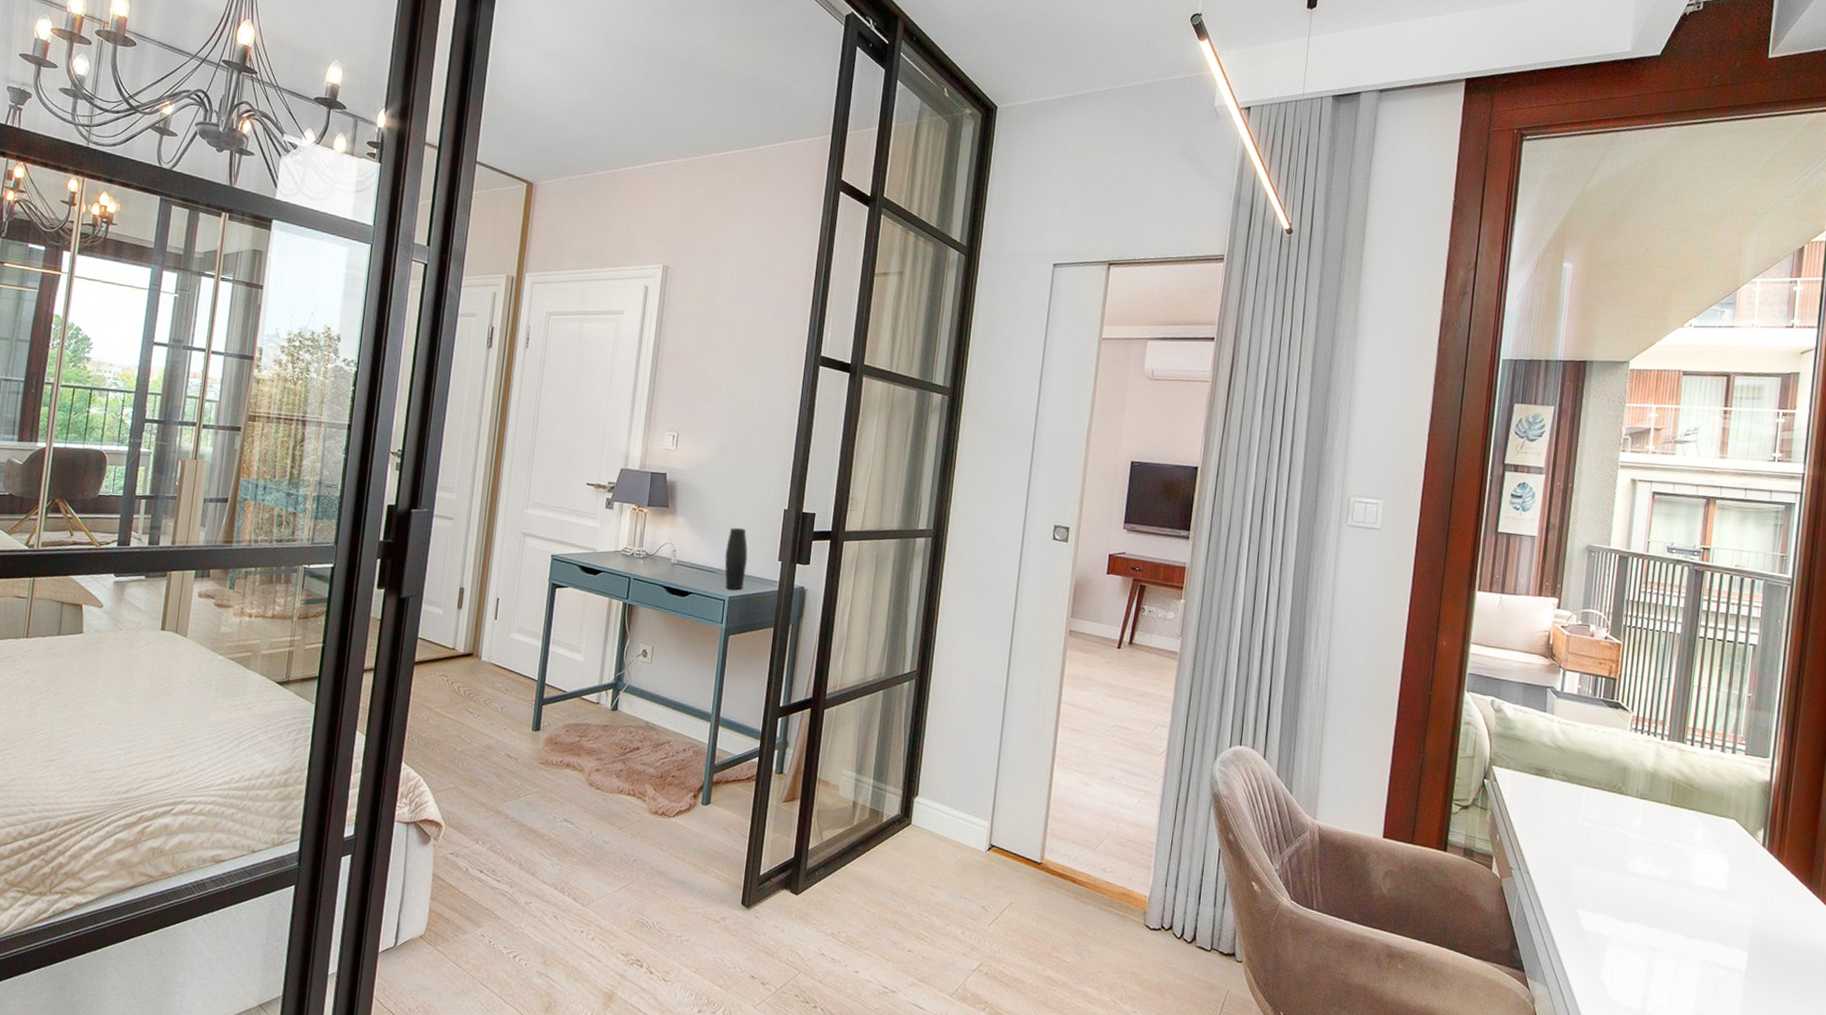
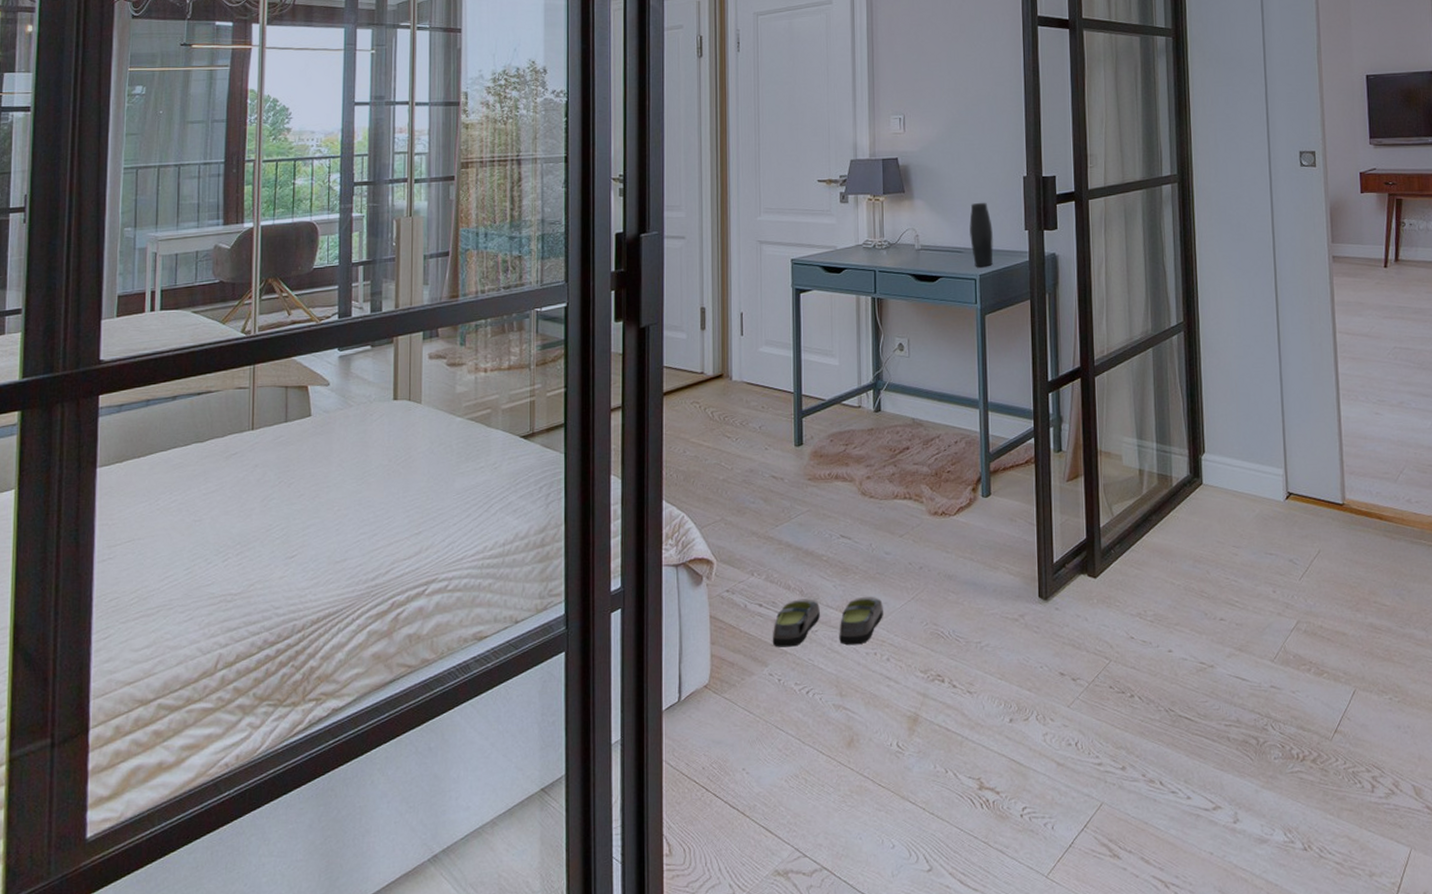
slippers: none [487,871,595,921] -> present [772,596,883,647]

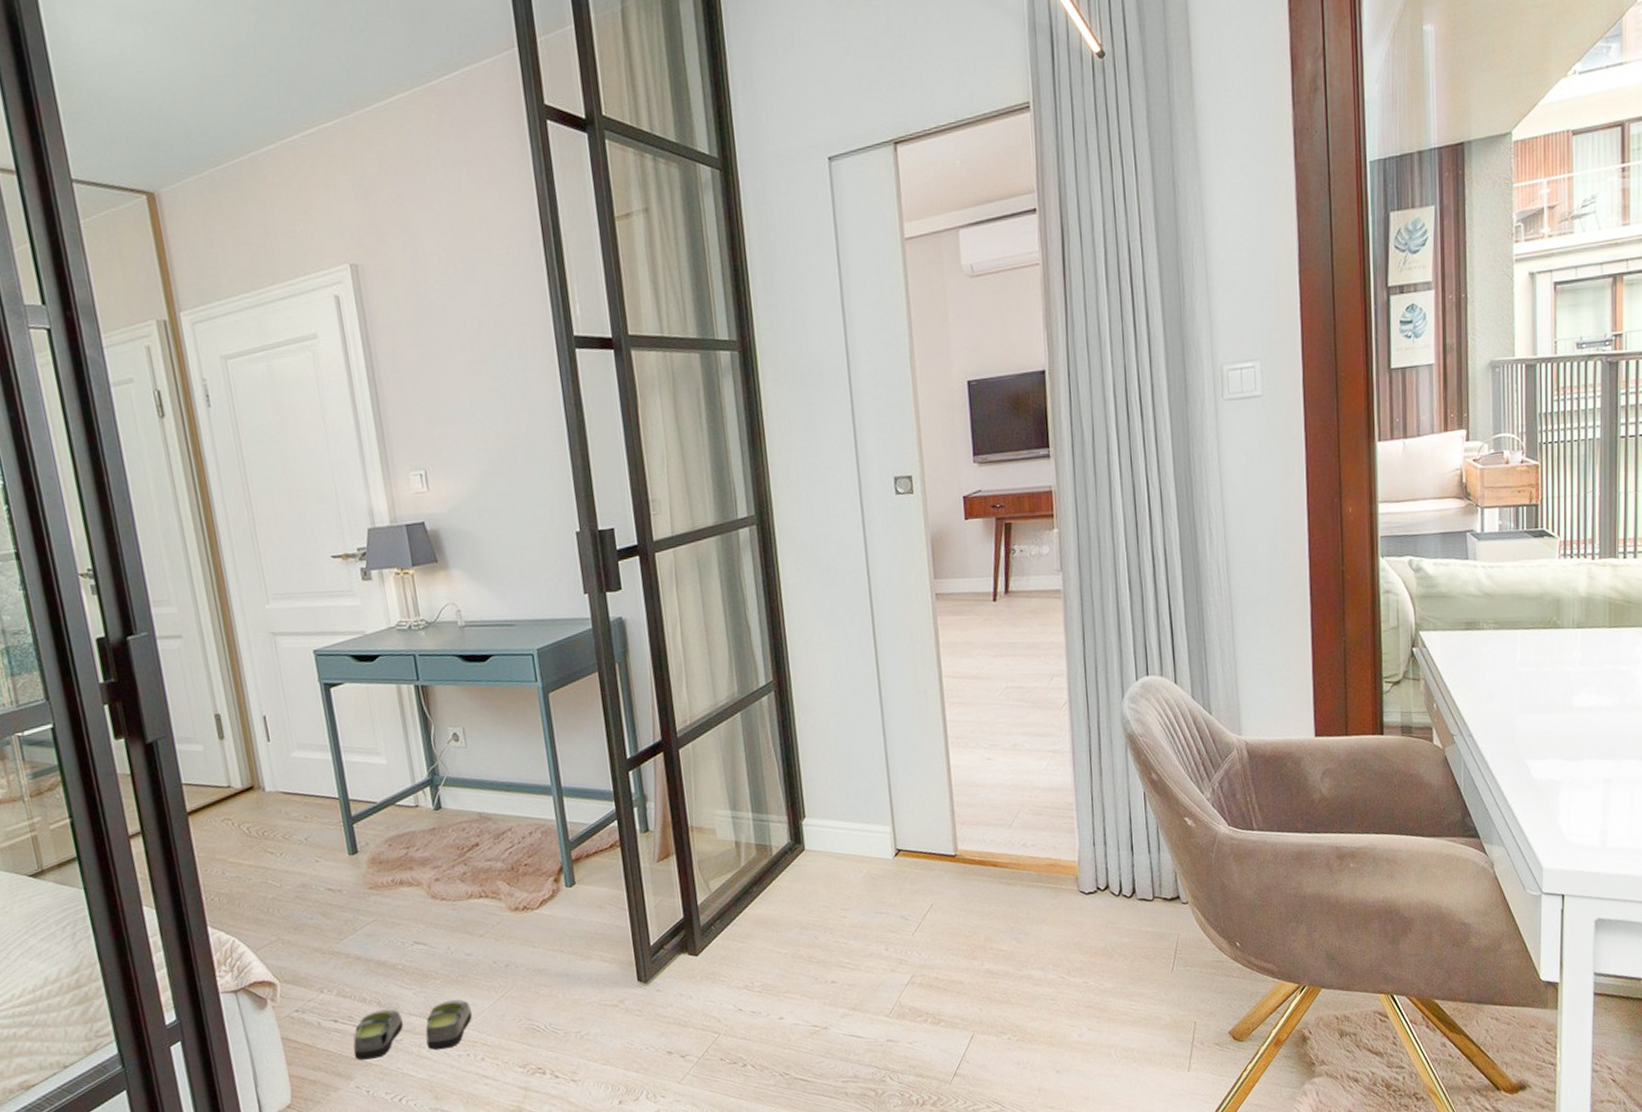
vase: present [969,202,993,268] -> none [517,565,551,641]

